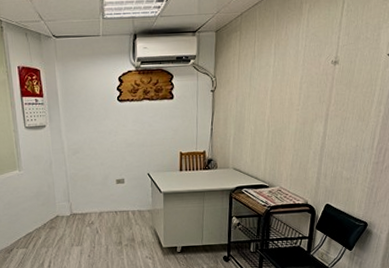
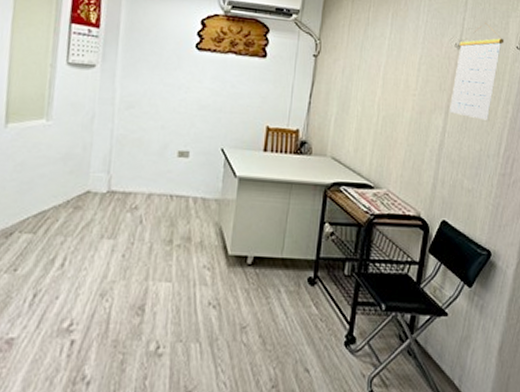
calendar: none [329,38,376,121] -> present [450,23,505,120]

